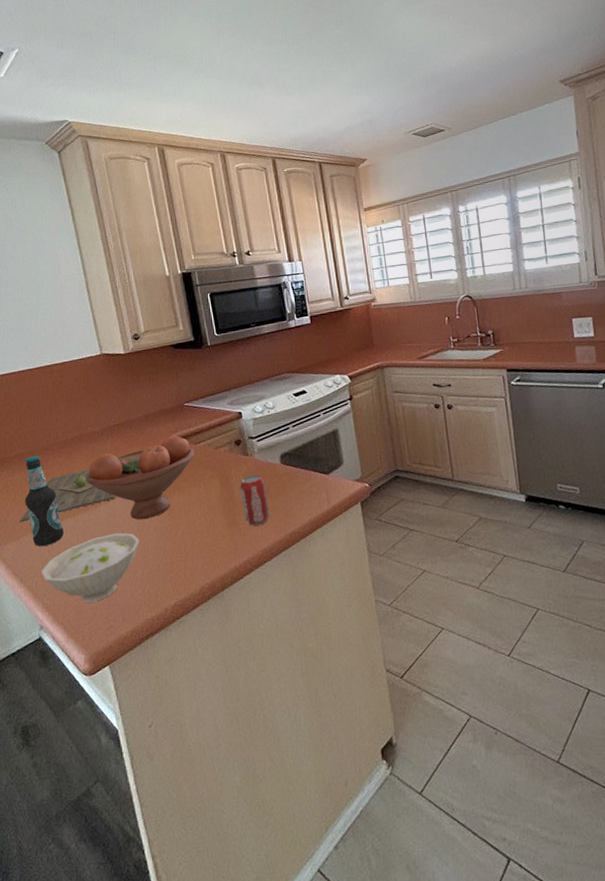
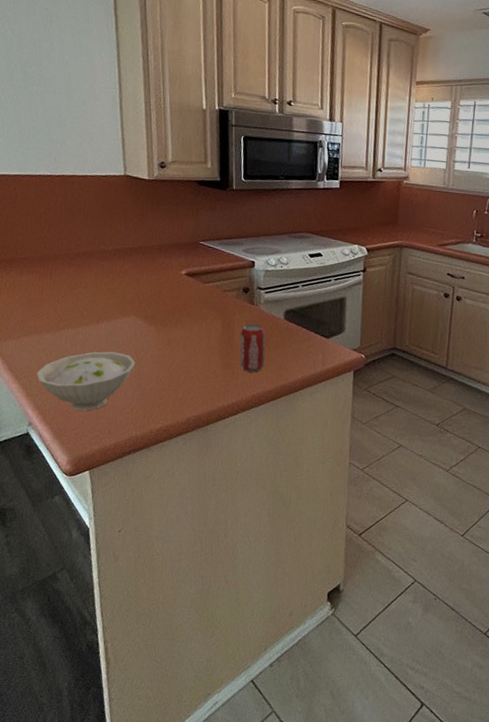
cutting board: present [20,469,116,523] -> none [22,285,119,324]
bottle: present [24,456,64,547] -> none [29,262,64,350]
fruit bowl: present [85,435,195,520] -> none [91,270,203,345]

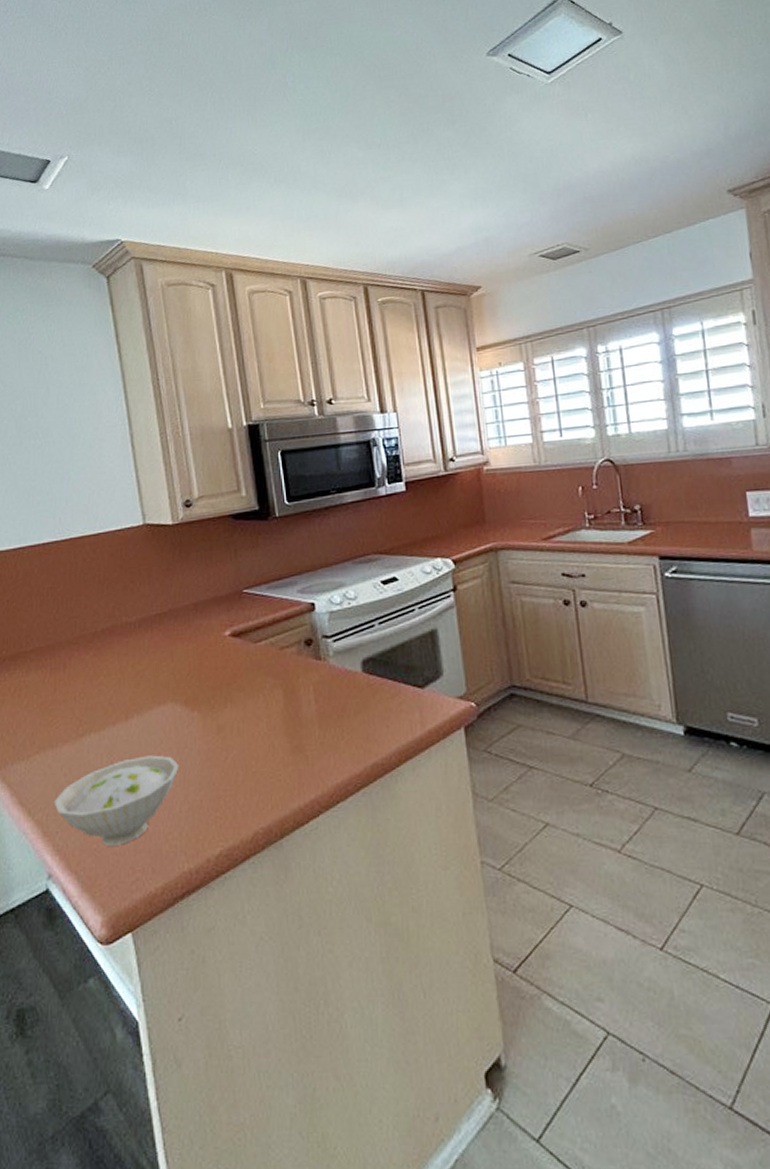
beverage can: present [240,324,266,373] -> none [308,685,346,753]

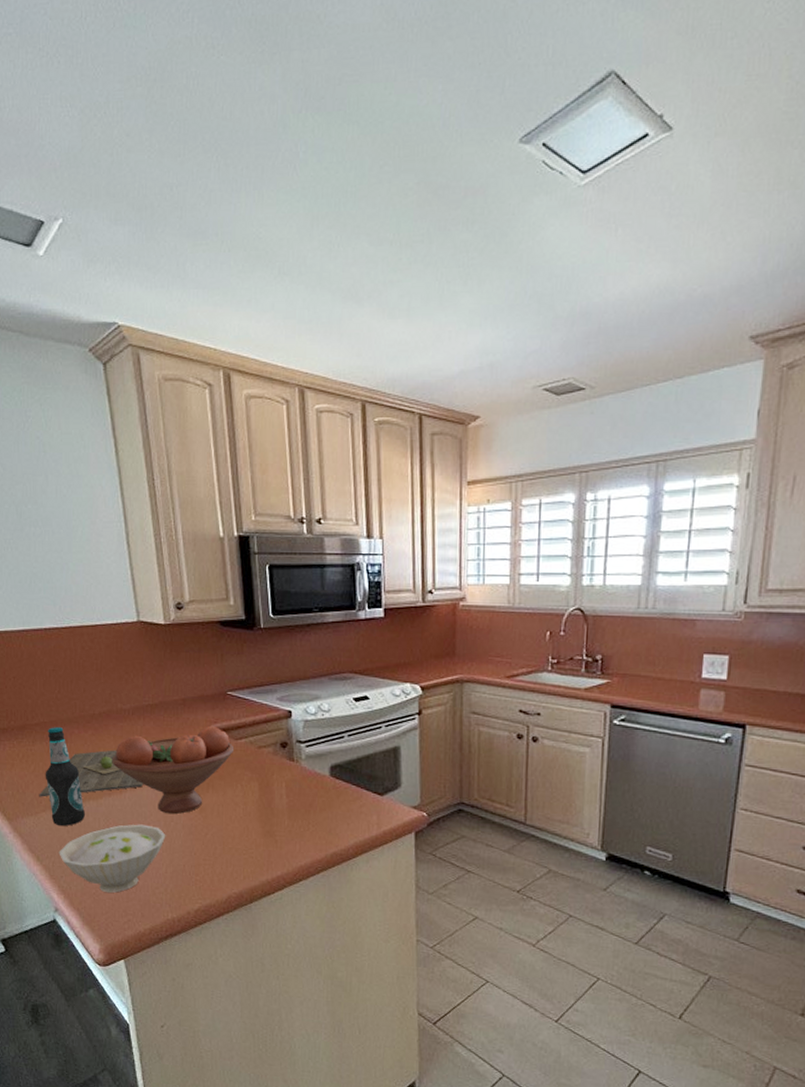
cutting board: none [32,670,153,737] -> present [39,750,144,797]
bottle: none [39,651,85,770] -> present [45,727,85,827]
fruit bowl: none [116,629,254,740] -> present [112,725,235,815]

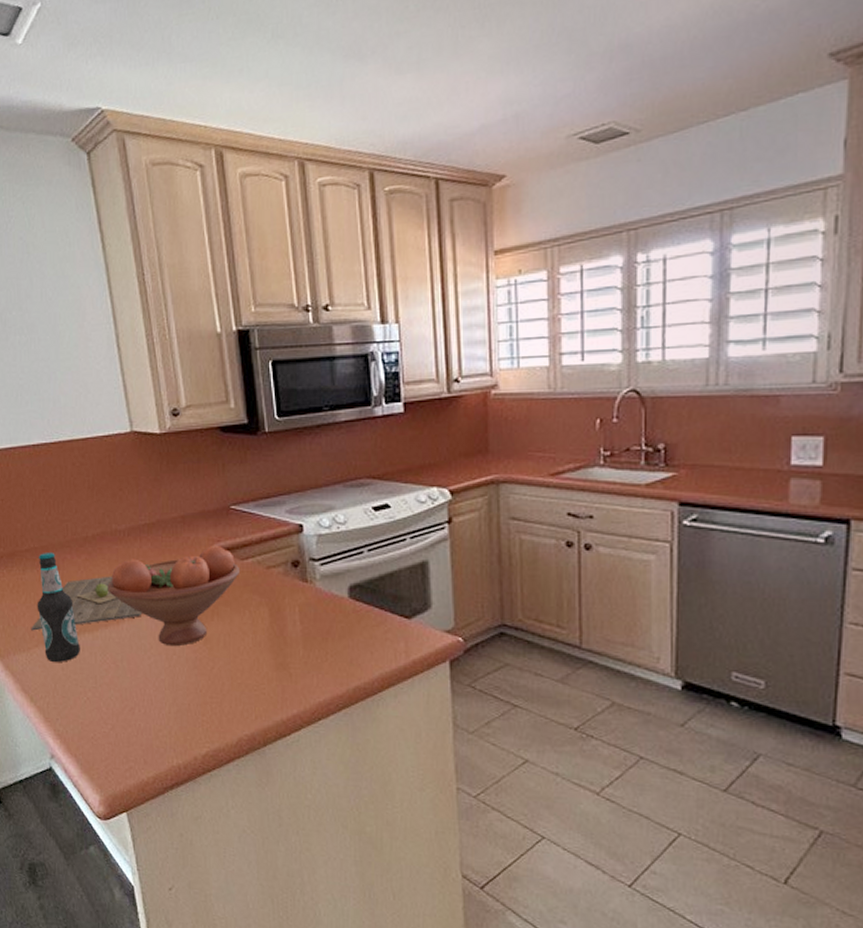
bowl: present [58,824,166,893] -> none [53,658,168,737]

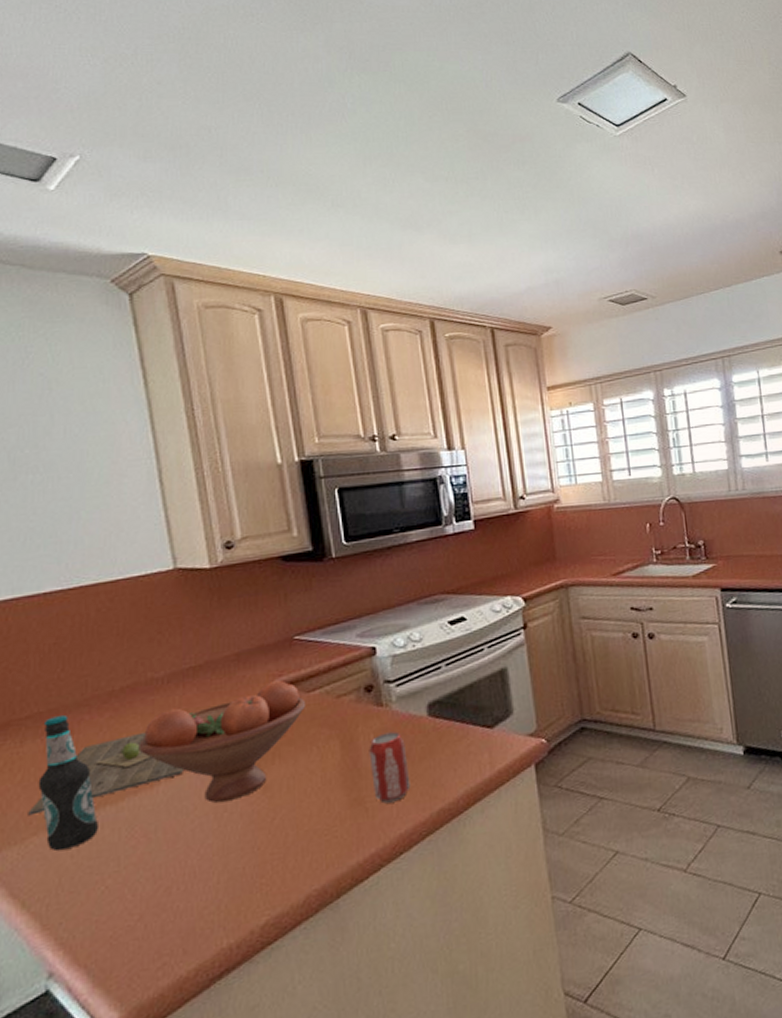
beverage can: none [294,608,330,673] -> present [369,731,411,804]

